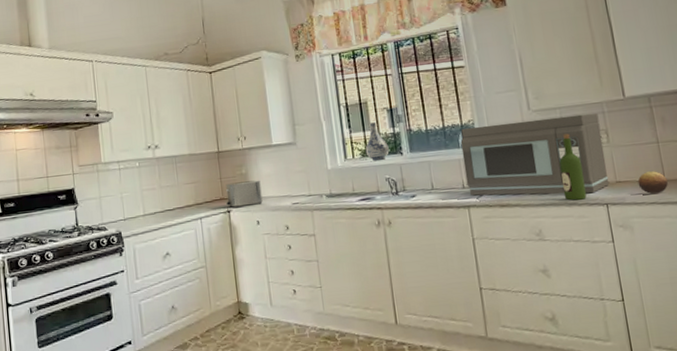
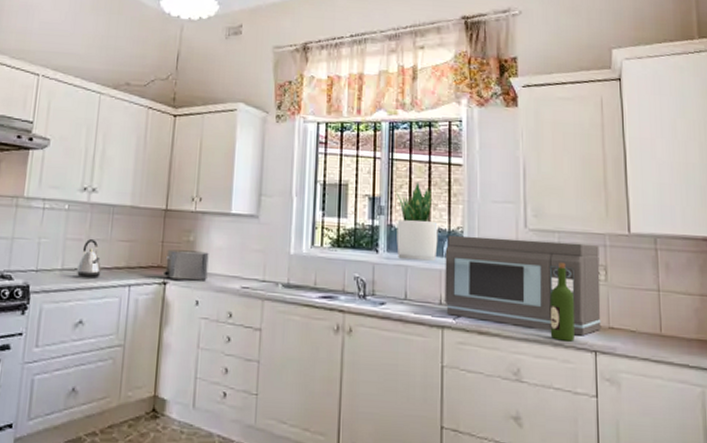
kettle: none [155,187,176,219] -> present [76,239,101,279]
vase: present [365,122,389,162] -> none [336,209,364,256]
planter: none [408,89,454,157] -> present [395,182,438,261]
fruit: present [637,171,668,195] -> none [632,322,664,350]

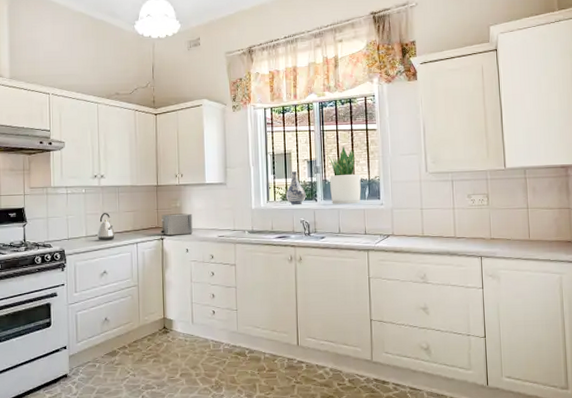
vase: none [336,209,364,256] -> present [285,171,306,206]
microwave: present [444,234,602,336] -> none [367,179,485,247]
wine bottle: present [549,262,575,342] -> none [446,195,465,252]

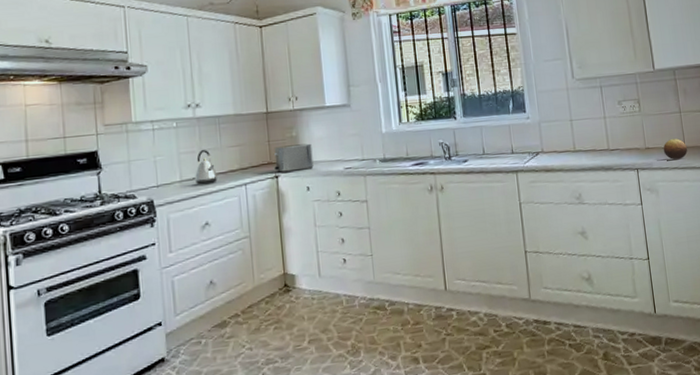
vase: present [285,171,306,206] -> none [420,86,444,126]
planter: present [326,146,361,204] -> none [463,54,505,121]
fruit: none [508,232,532,251] -> present [663,138,687,160]

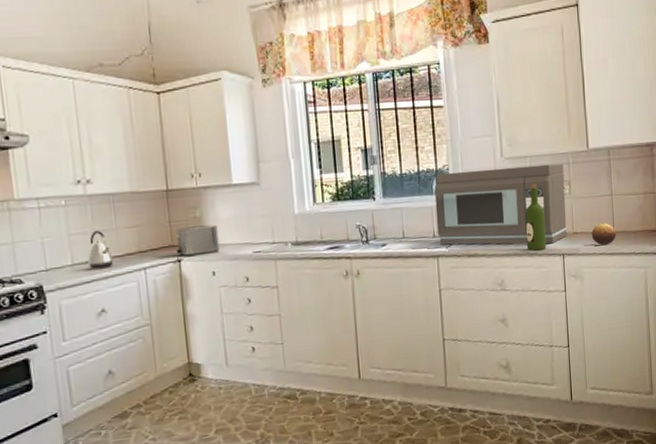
microwave: none [511,83,640,161] -> present [434,163,567,245]
wine bottle: none [598,102,620,166] -> present [525,183,546,251]

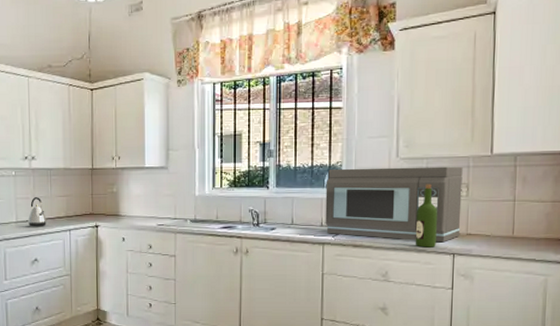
toaster: present [175,224,220,257] -> none [95,199,130,224]
fruit: present [591,223,616,246] -> none [487,228,515,249]

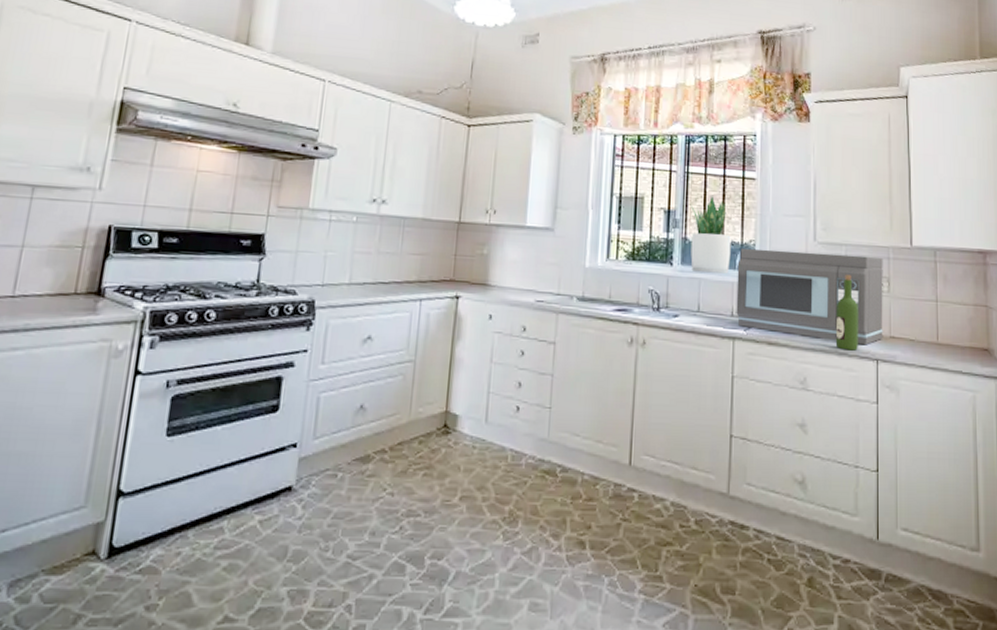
kettle: present [27,197,47,227] -> none [364,253,391,293]
planter: none [282,127,320,192] -> present [690,196,731,274]

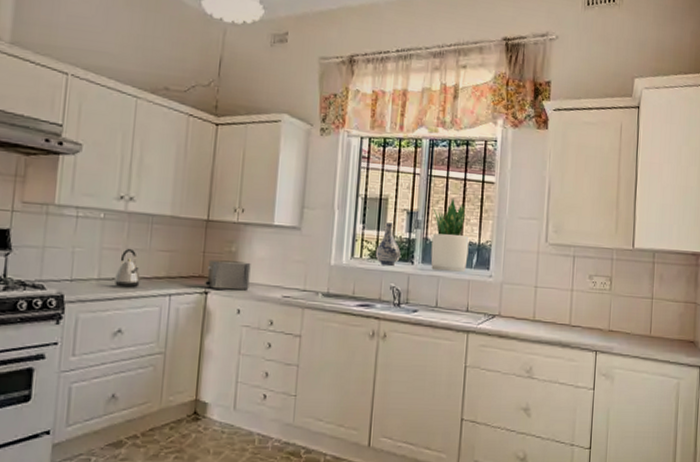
kettle: none [364,253,391,293] -> present [113,249,140,288]
toaster: none [456,262,503,295] -> present [205,259,251,291]
vase: none [631,222,659,269] -> present [375,222,401,267]
microwave: present [736,247,883,346] -> none [471,248,607,338]
wine bottle: present [835,274,859,351] -> none [559,273,583,343]

